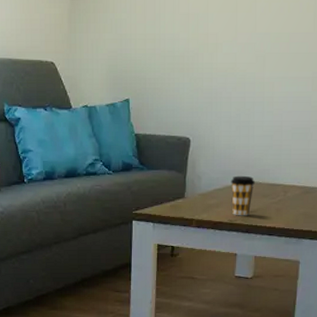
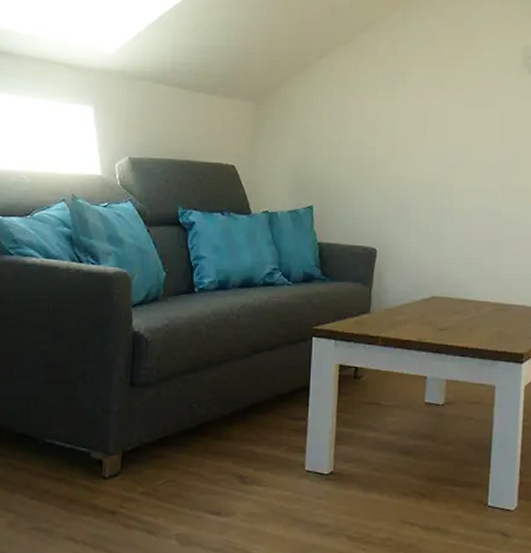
coffee cup: present [230,175,256,216] -> none [419,290,446,334]

